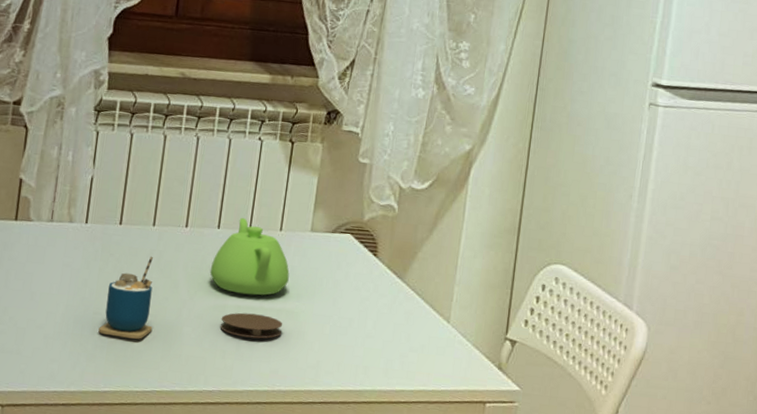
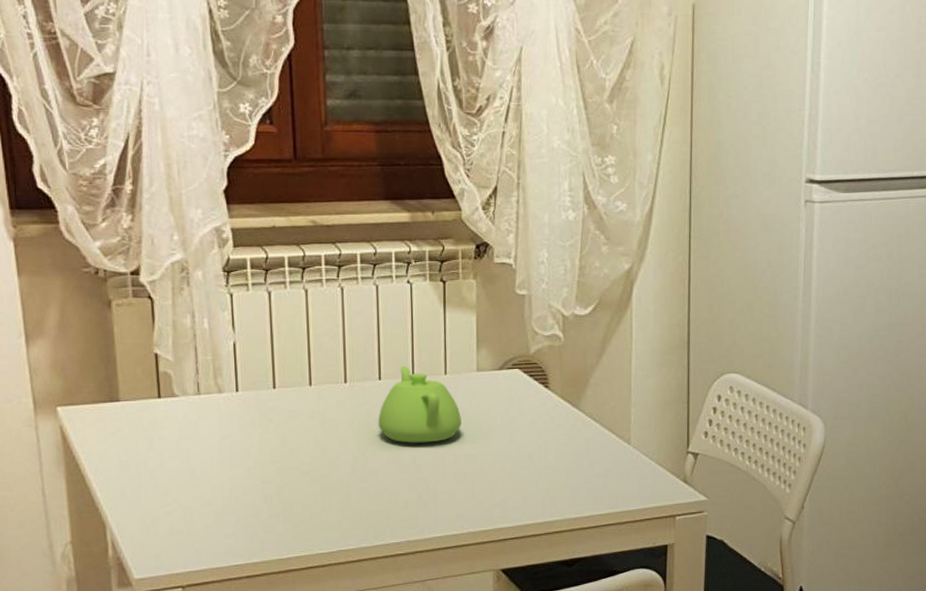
cup: present [98,256,153,339] -> none [271,417,328,503]
coaster: present [220,312,283,339] -> none [397,461,463,486]

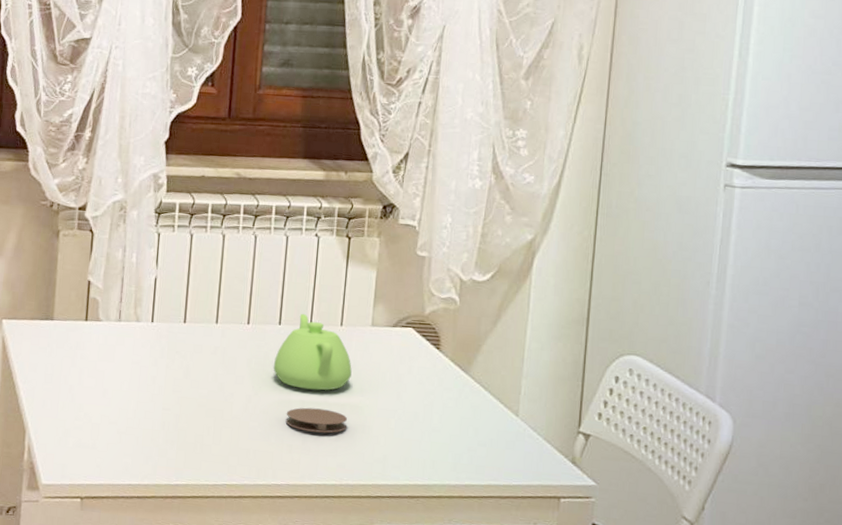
coaster: none [397,461,463,486] -> present [285,407,348,433]

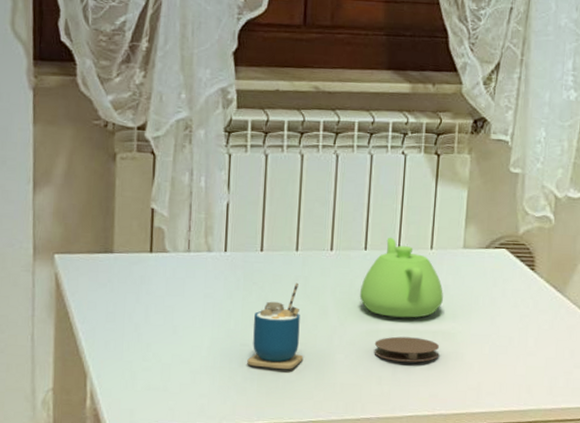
cup: none [168,353,220,434] -> present [247,282,304,369]

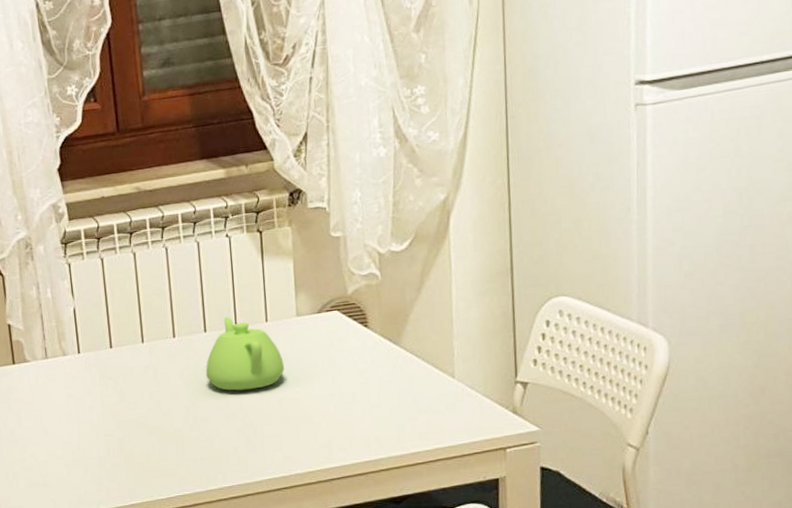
cup: present [247,282,304,369] -> none [113,372,164,453]
coaster: present [374,336,440,363] -> none [226,406,288,431]

